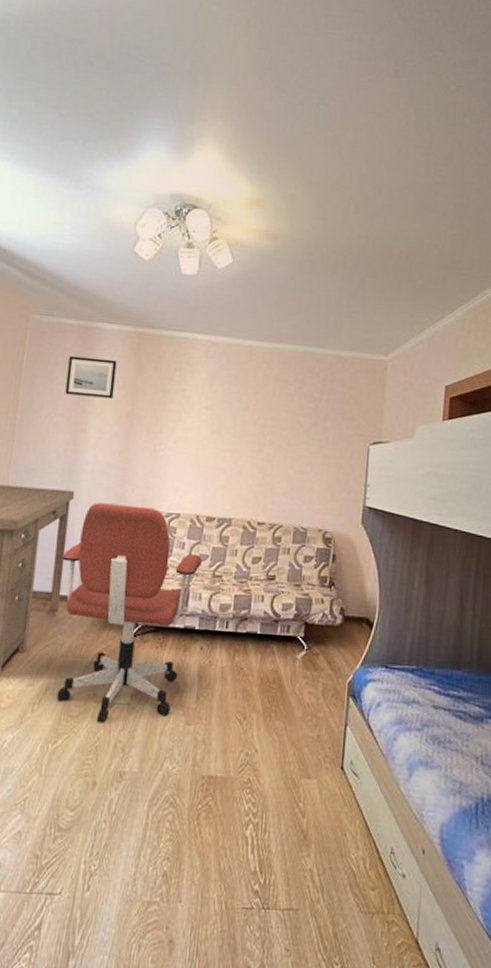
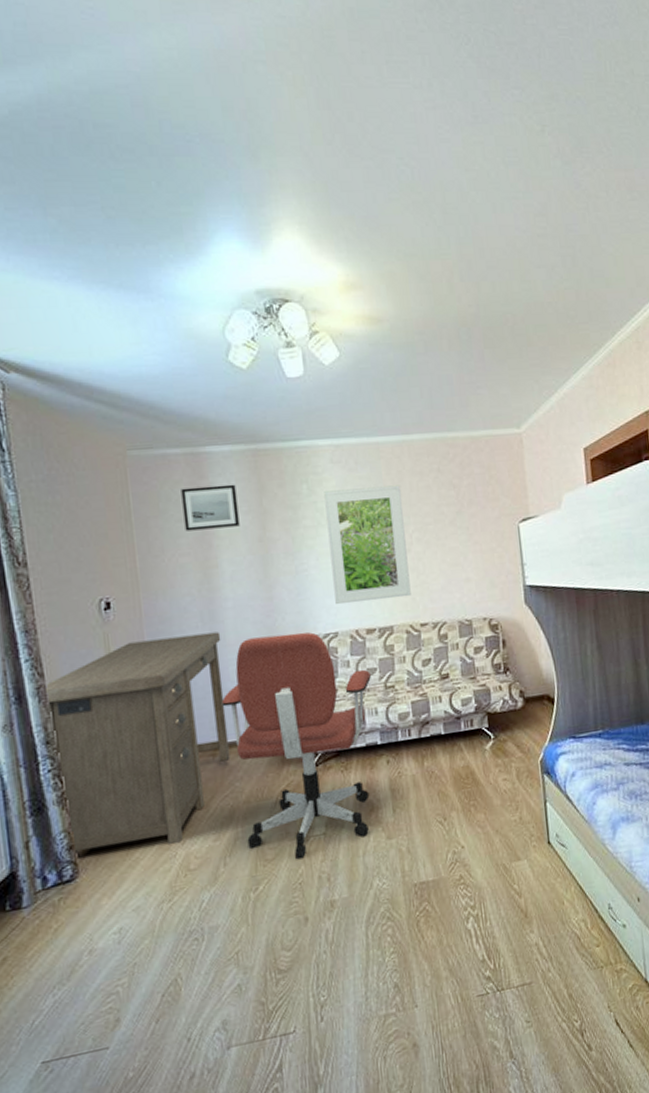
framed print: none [183,381,265,494] -> present [324,485,411,605]

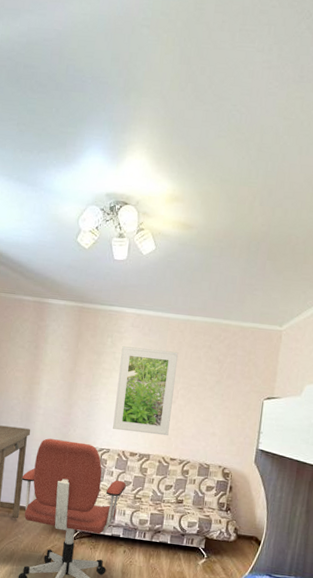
wall art: present [181,484,240,531] -> none [23,325,63,359]

